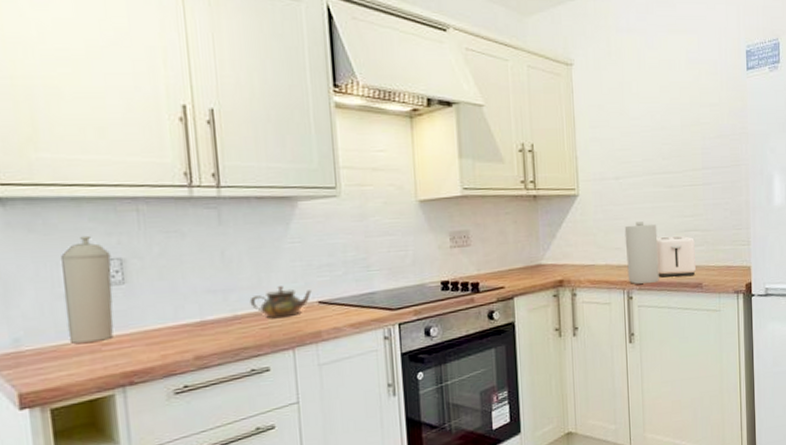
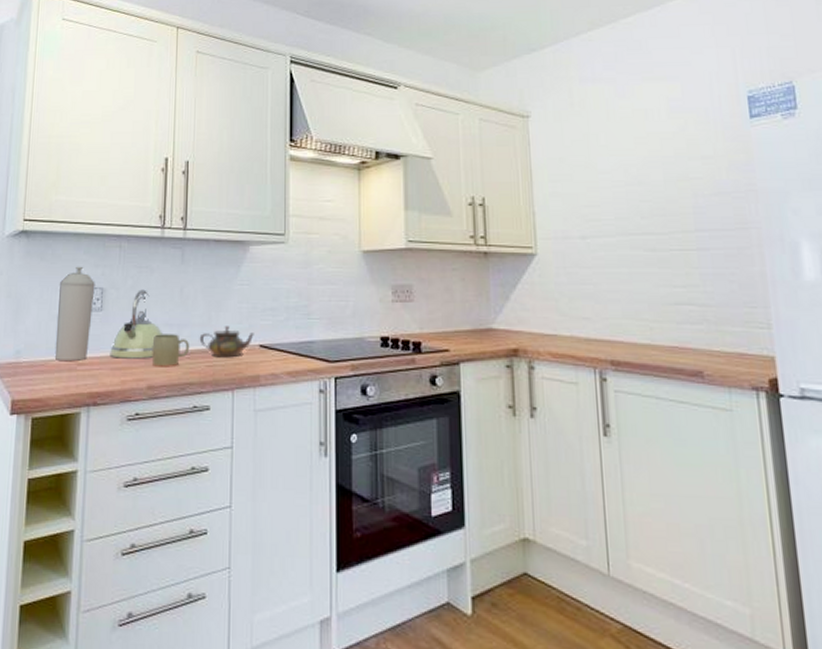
kettle: none [141,256,205,333] -> present [109,289,162,359]
mug: none [193,300,239,336] -> present [151,334,189,367]
paper towel holder: present [624,221,659,285] -> none [594,289,642,365]
toaster: present [656,235,696,278] -> none [636,308,693,361]

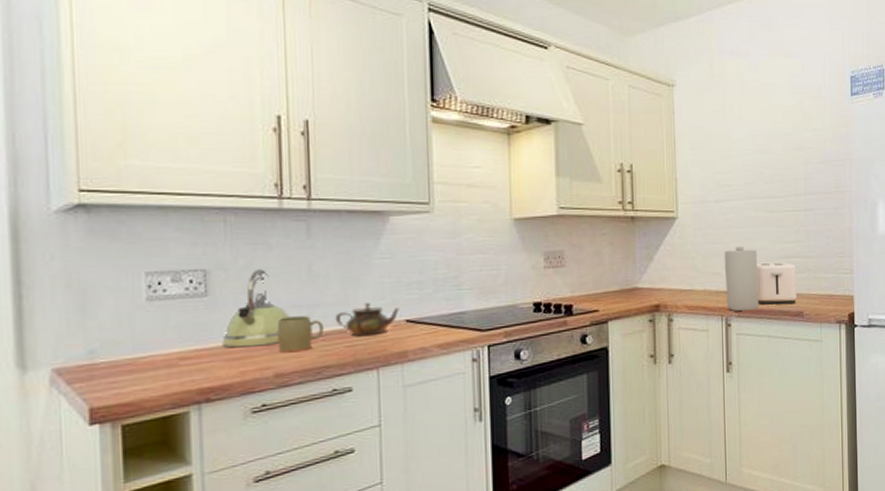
canister: present [55,266,95,362] -> none [144,245,195,358]
paper towel holder: none [594,289,642,365] -> present [724,246,759,312]
toaster: none [636,308,693,361] -> present [757,261,797,305]

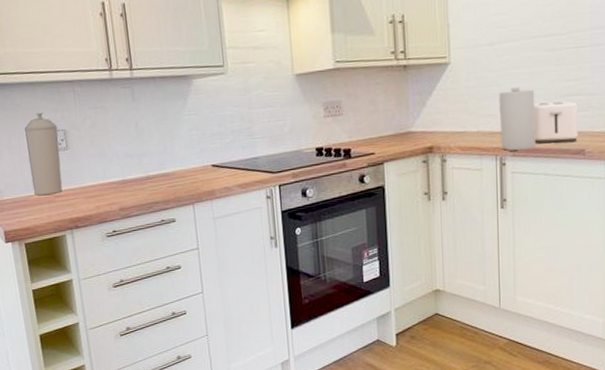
canister: none [144,245,195,358] -> present [25,112,63,196]
kettle: present [222,269,289,348] -> none [81,127,125,189]
mug: present [277,316,323,353] -> none [117,163,151,192]
teapot: present [335,303,399,337] -> none [158,152,206,179]

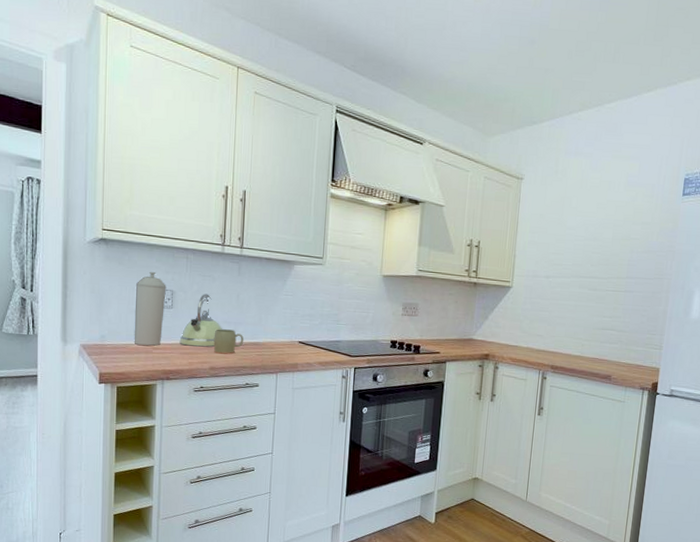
kettle: none [81,127,125,189] -> present [179,293,222,347]
mug: none [117,163,151,192] -> present [213,329,243,354]
paper towel holder: present [498,87,536,151] -> none [544,315,577,369]
toaster: present [534,100,578,144] -> none [572,330,610,369]

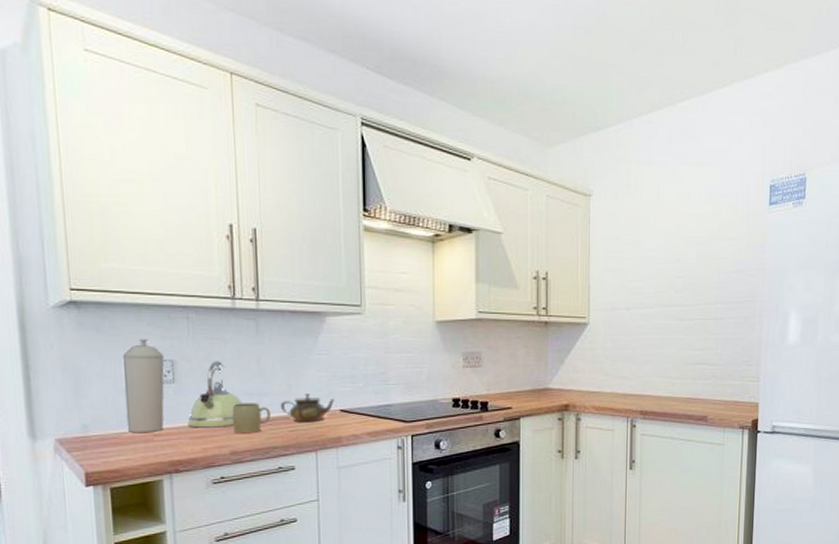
teapot: none [251,326,295,350] -> present [280,394,335,423]

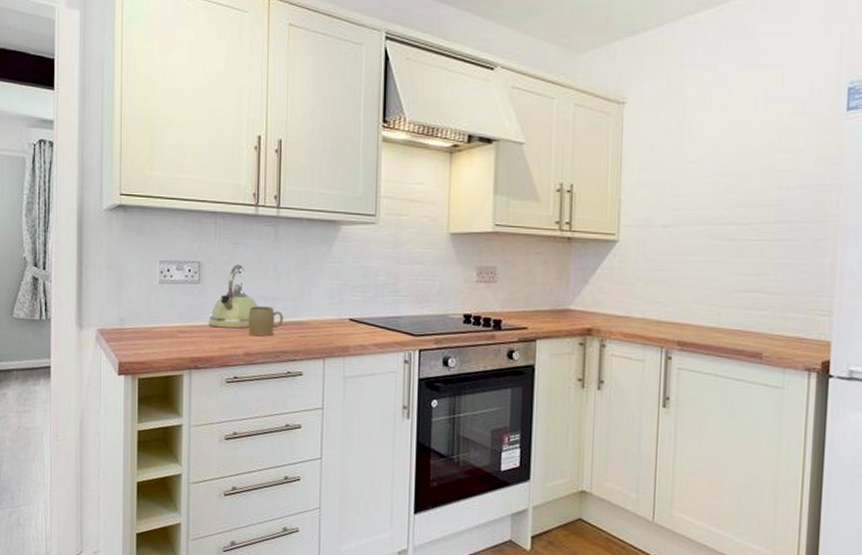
canister: present [123,338,164,434] -> none [158,240,193,330]
teapot: present [280,394,335,423] -> none [292,300,345,330]

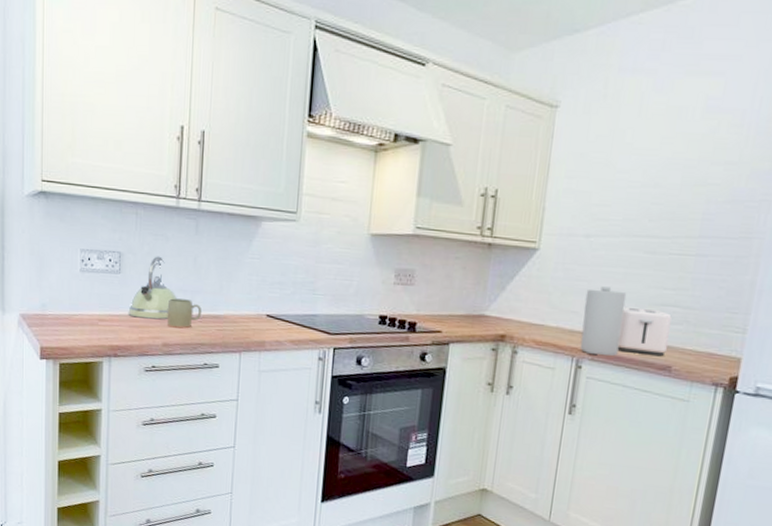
paper towel holder: none [668,275,710,346] -> present [580,286,627,357]
toaster: none [705,294,757,344] -> present [617,306,672,357]

